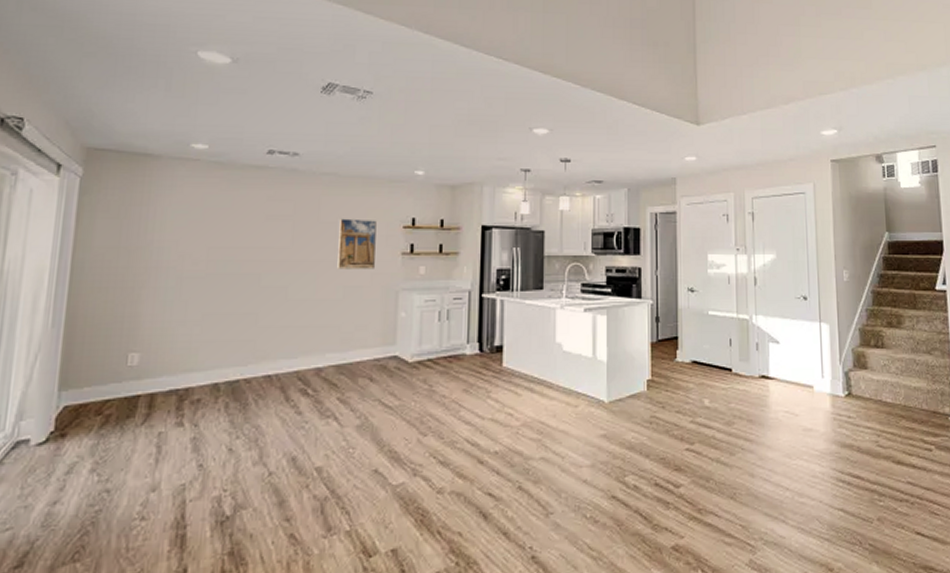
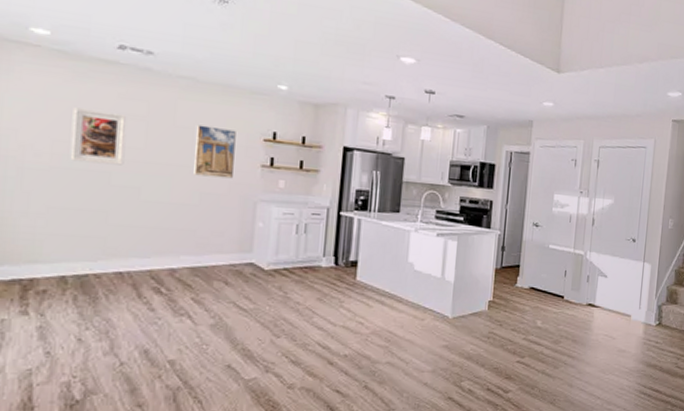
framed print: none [224,214,275,266] -> present [70,107,127,166]

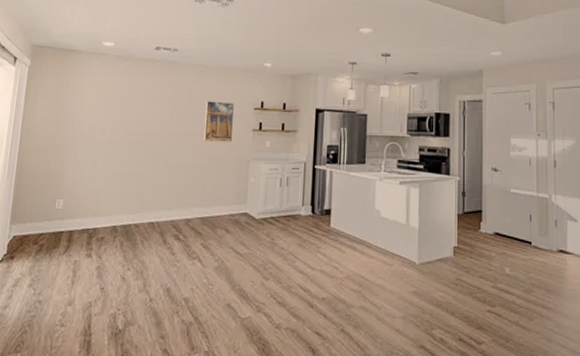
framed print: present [70,107,127,166] -> none [122,96,159,137]

